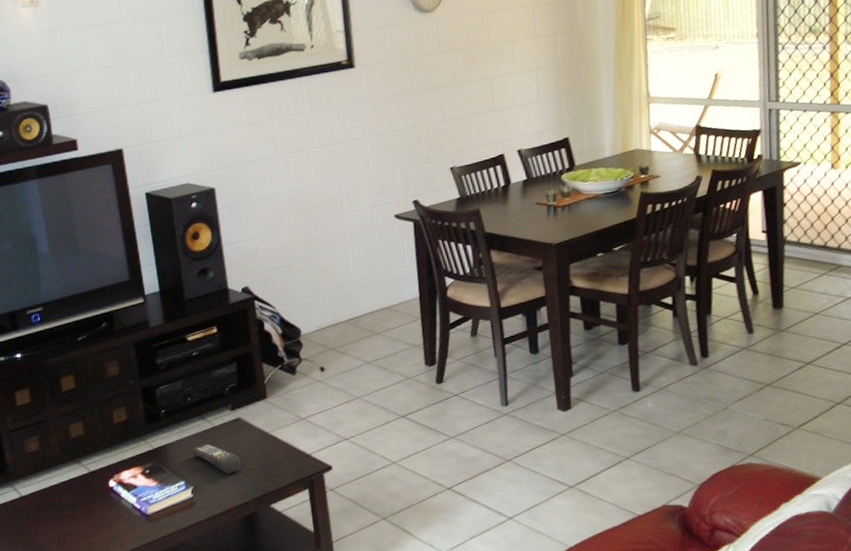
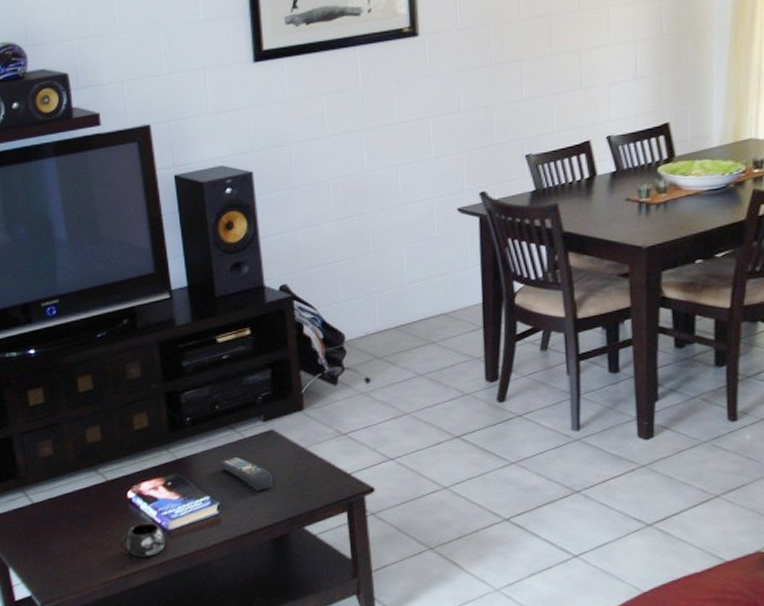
mug: none [102,508,145,541] -> present [118,522,166,557]

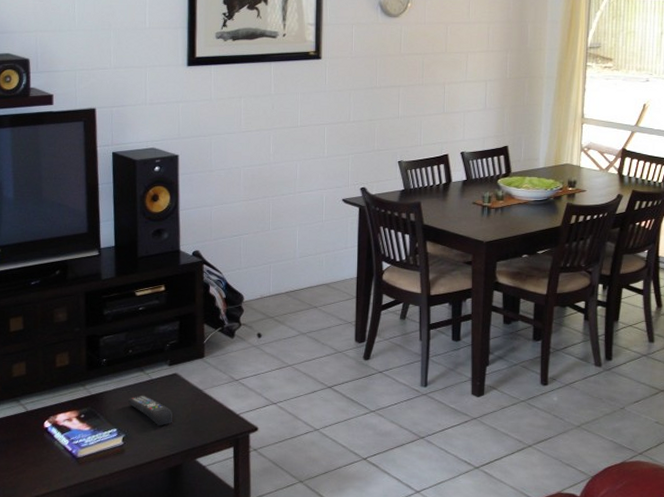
mug: present [118,522,166,557] -> none [32,450,74,481]

